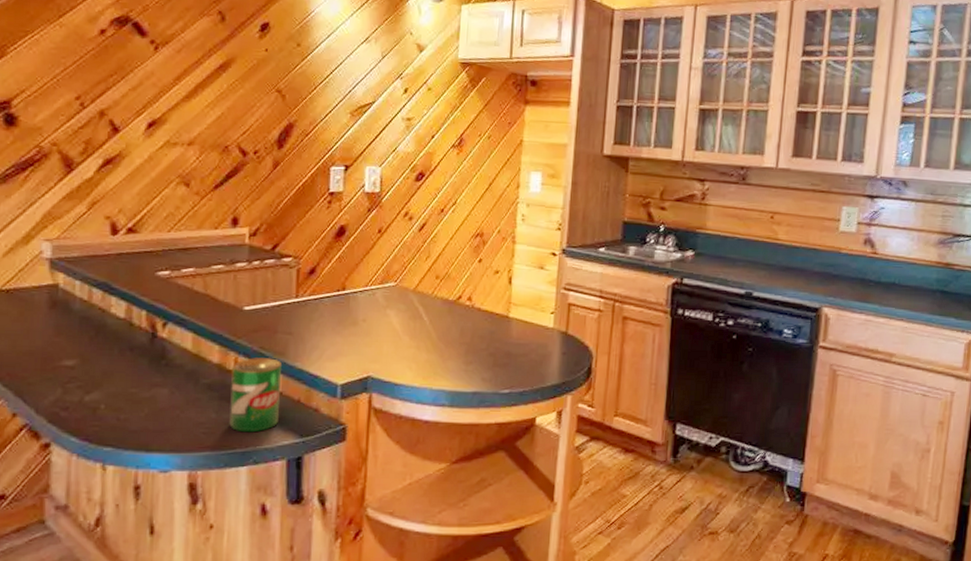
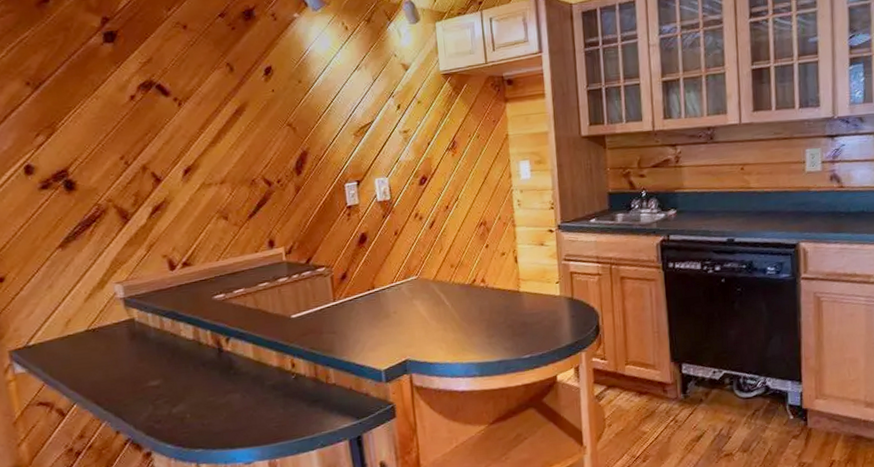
can: present [229,358,281,433] -> none [290,355,336,422]

